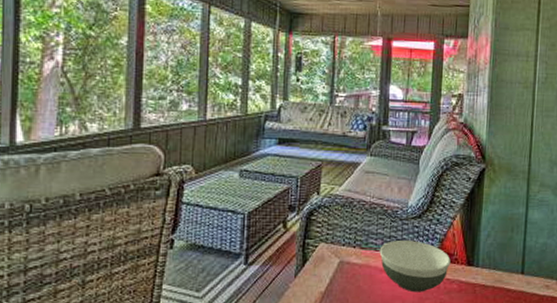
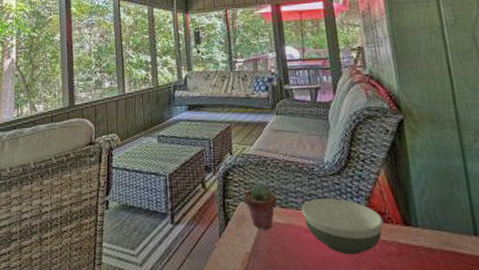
potted succulent: none [325,224,357,270] -> present [244,183,277,230]

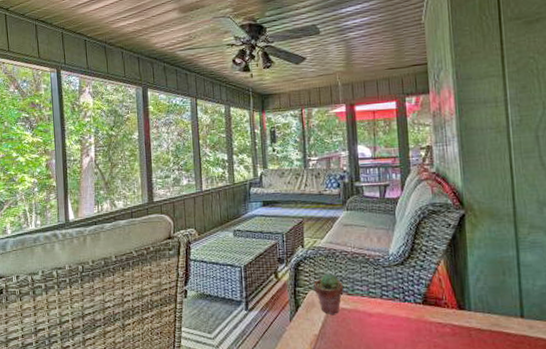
bowl: present [301,198,384,255] -> none [366,286,440,336]

